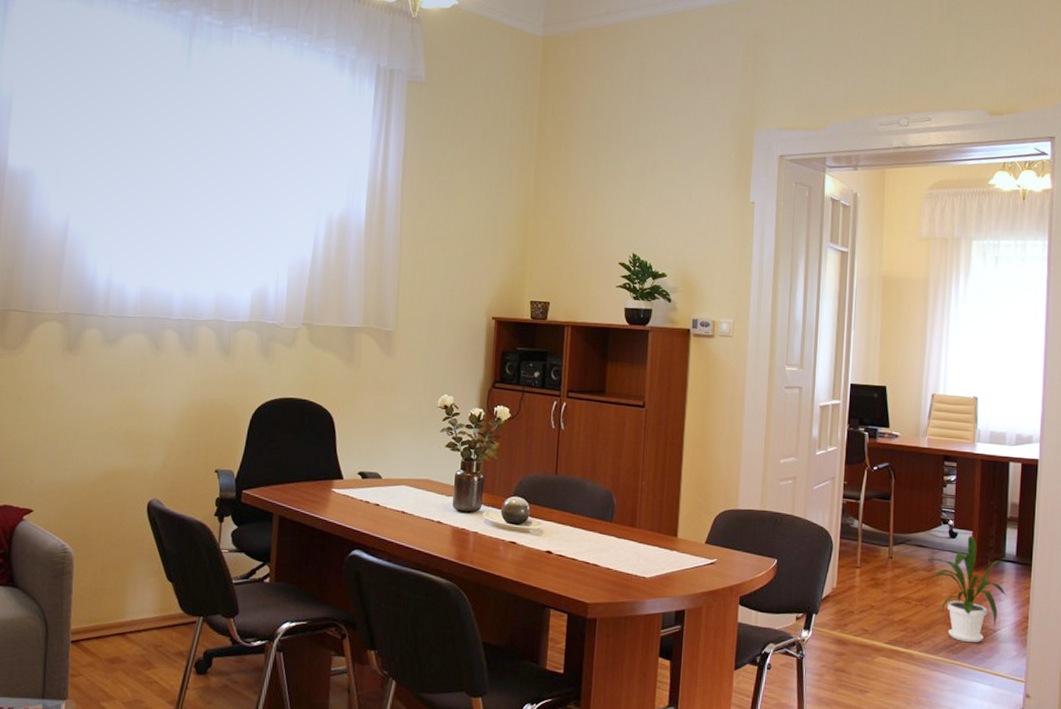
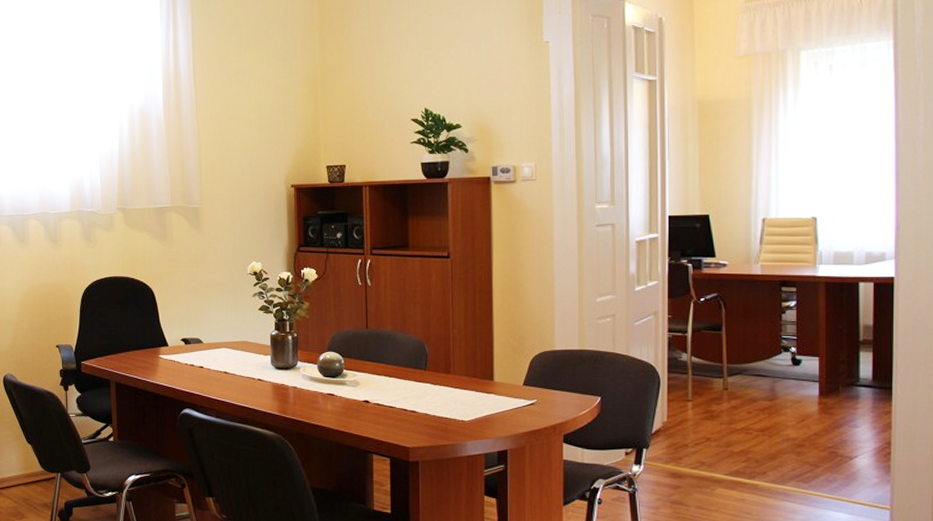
house plant: present [928,535,1008,643] -> none [768,361,863,472]

